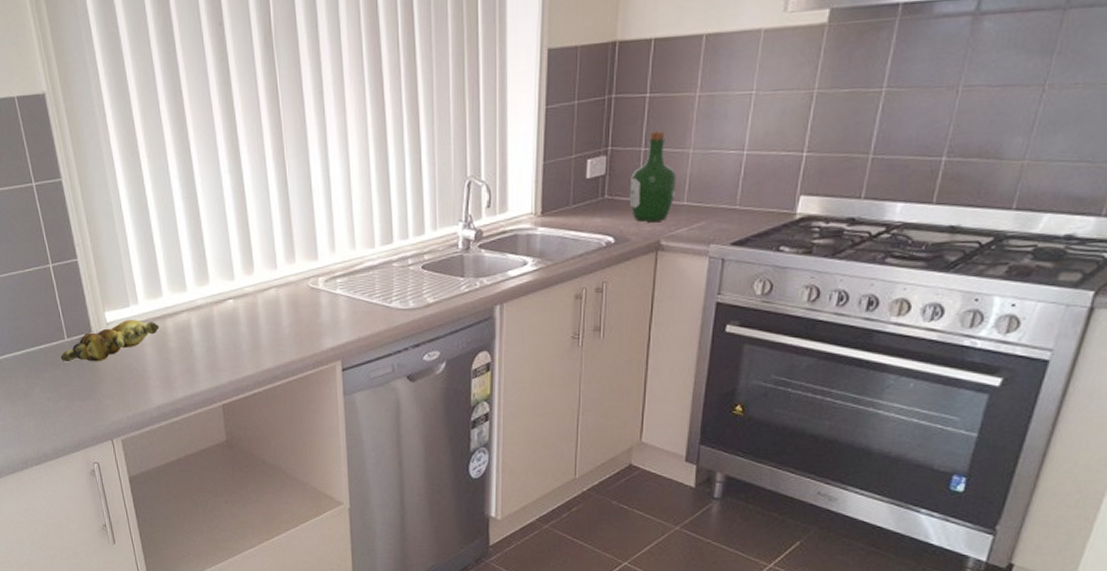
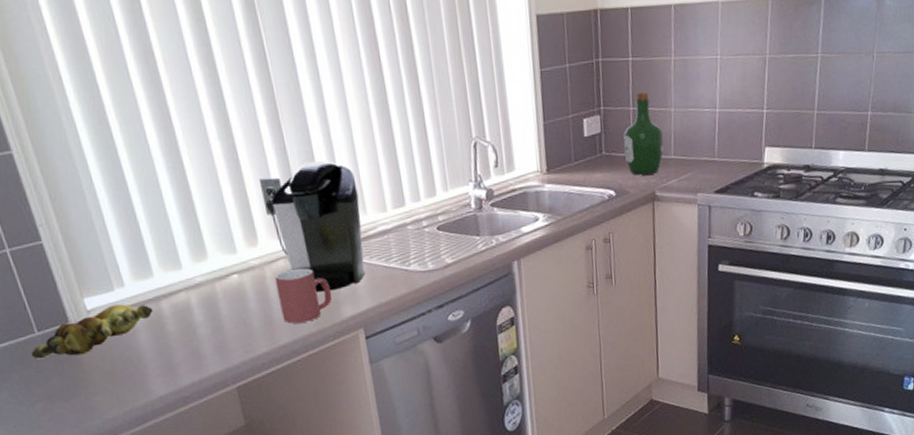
coffee maker: none [260,196,350,322] -> present [258,161,365,292]
mug: none [265,298,315,350] -> present [275,268,332,324]

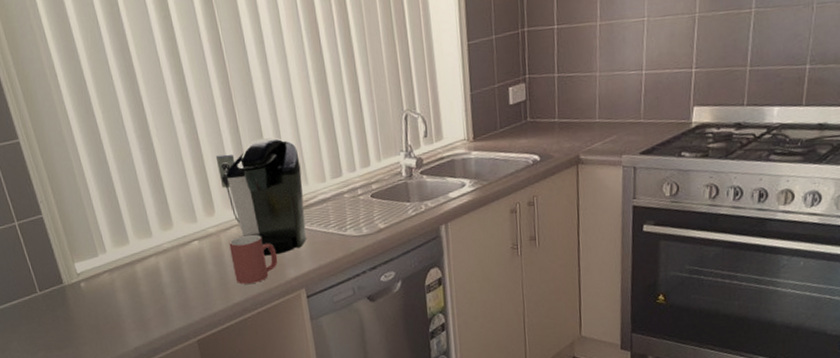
banana bunch: present [31,304,154,359] -> none [34,268,130,315]
wine bottle: present [623,91,664,175] -> none [548,57,588,140]

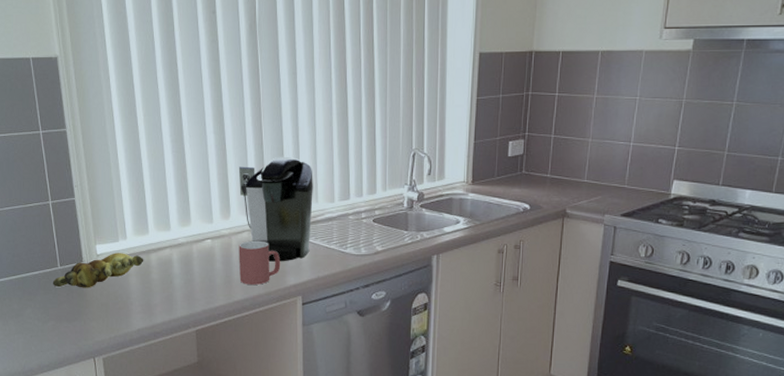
banana bunch: none [34,268,130,315] -> present [52,253,144,288]

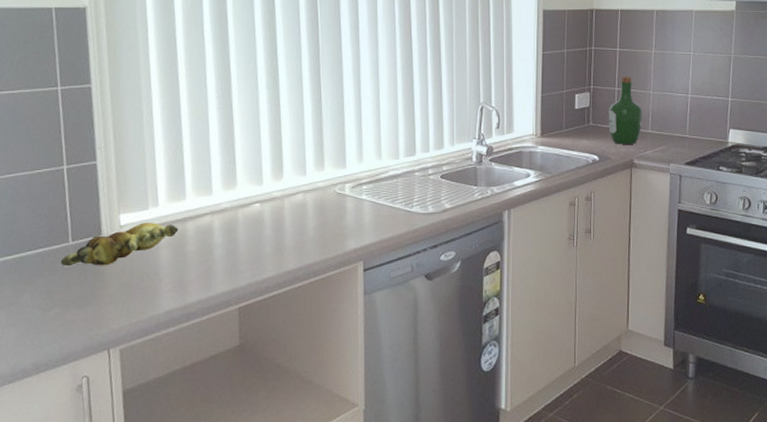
coffee maker: present [238,157,313,262] -> none [293,112,376,225]
mug: present [238,240,281,285] -> none [291,202,340,252]
wine bottle: none [541,122,580,194] -> present [608,76,643,144]

